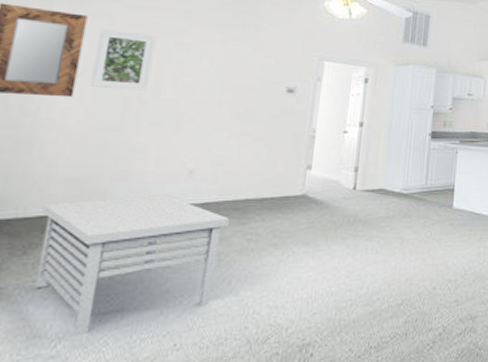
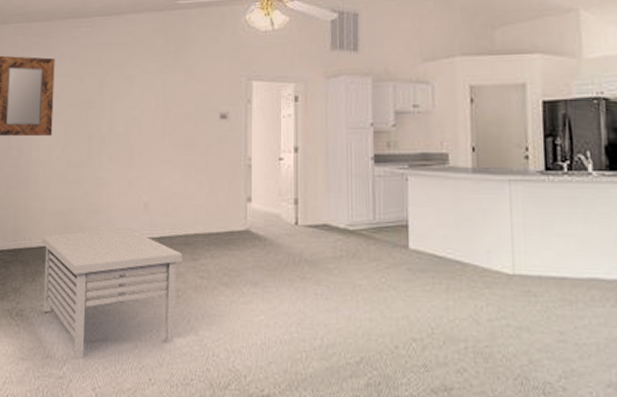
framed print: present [90,29,157,91] -> none [63,70,106,126]

